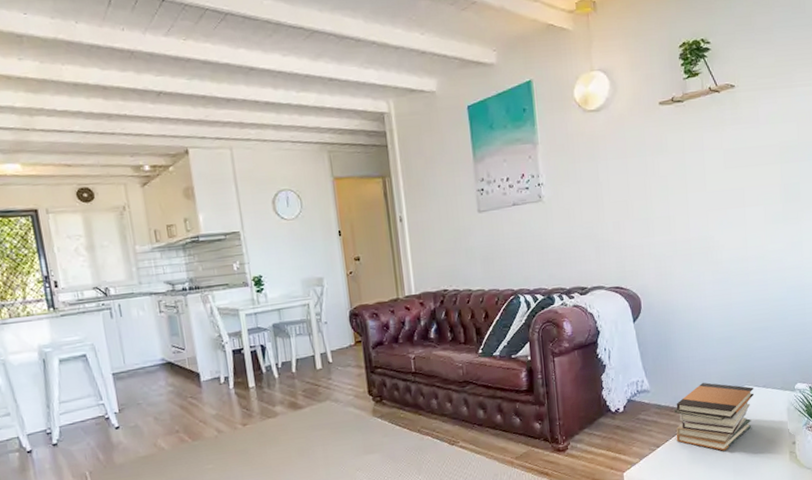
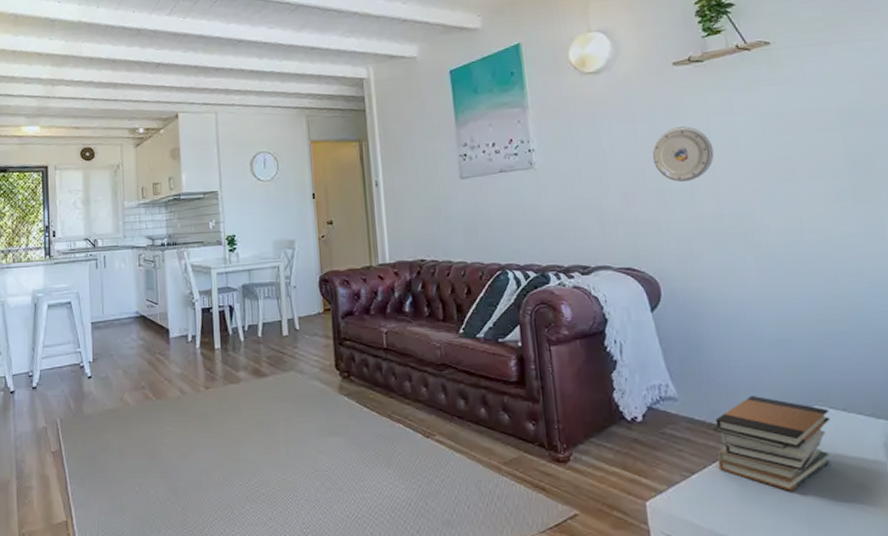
plate: none [640,161,687,211] -> present [653,126,714,183]

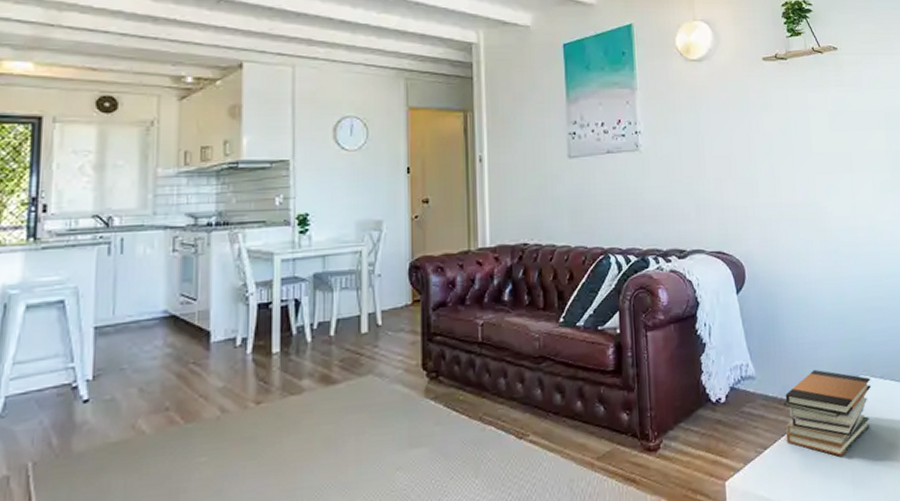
plate: present [653,126,714,183] -> none [743,118,793,171]

